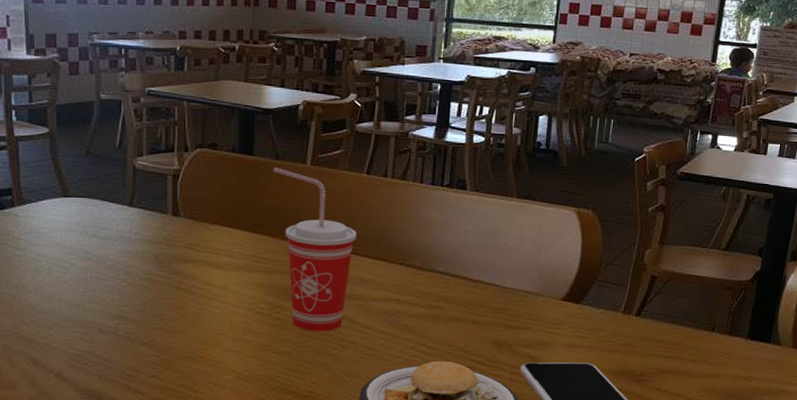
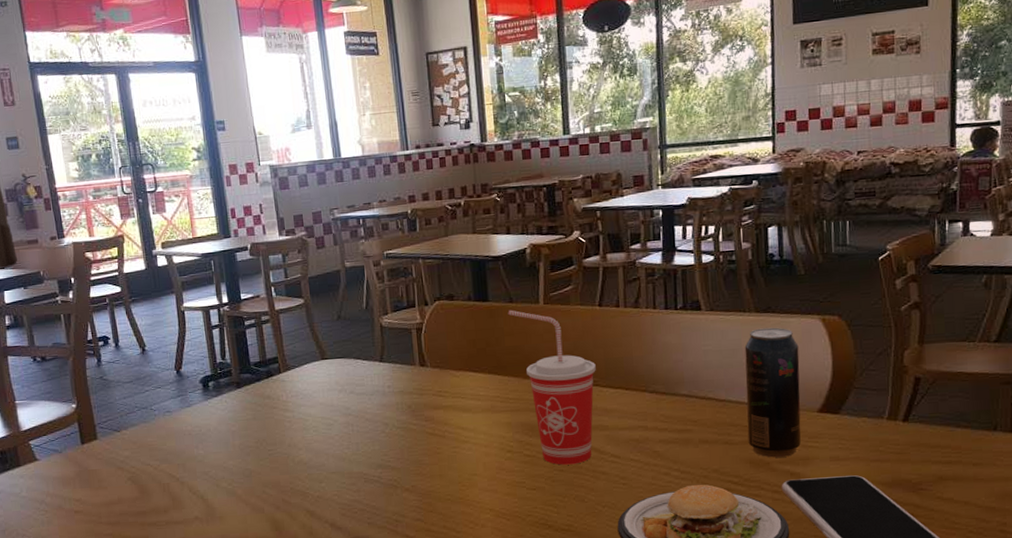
soda can: none [494,214,553,340] -> present [744,327,801,458]

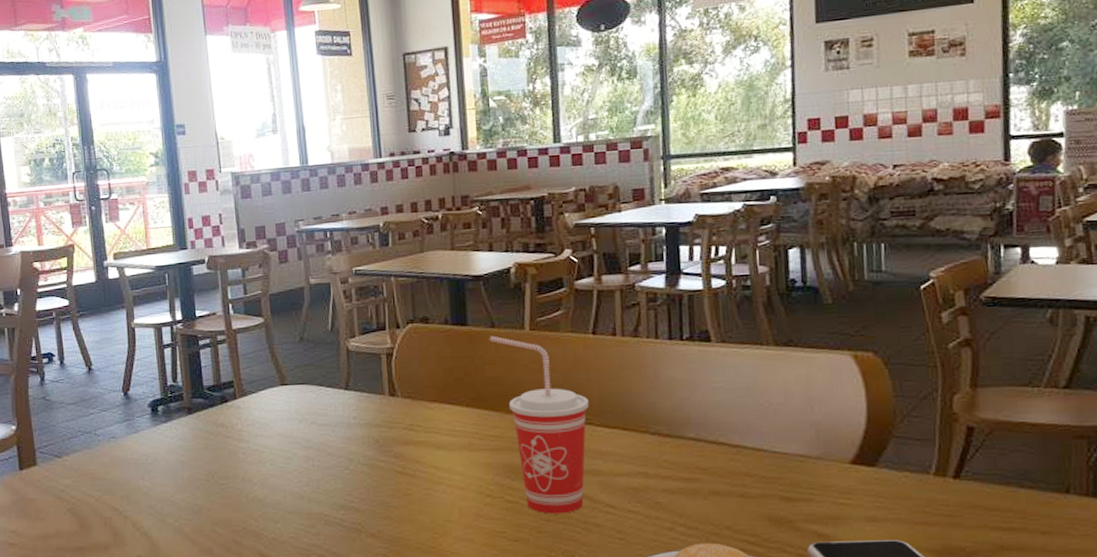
soda can: present [744,327,801,458] -> none [762,363,830,515]

